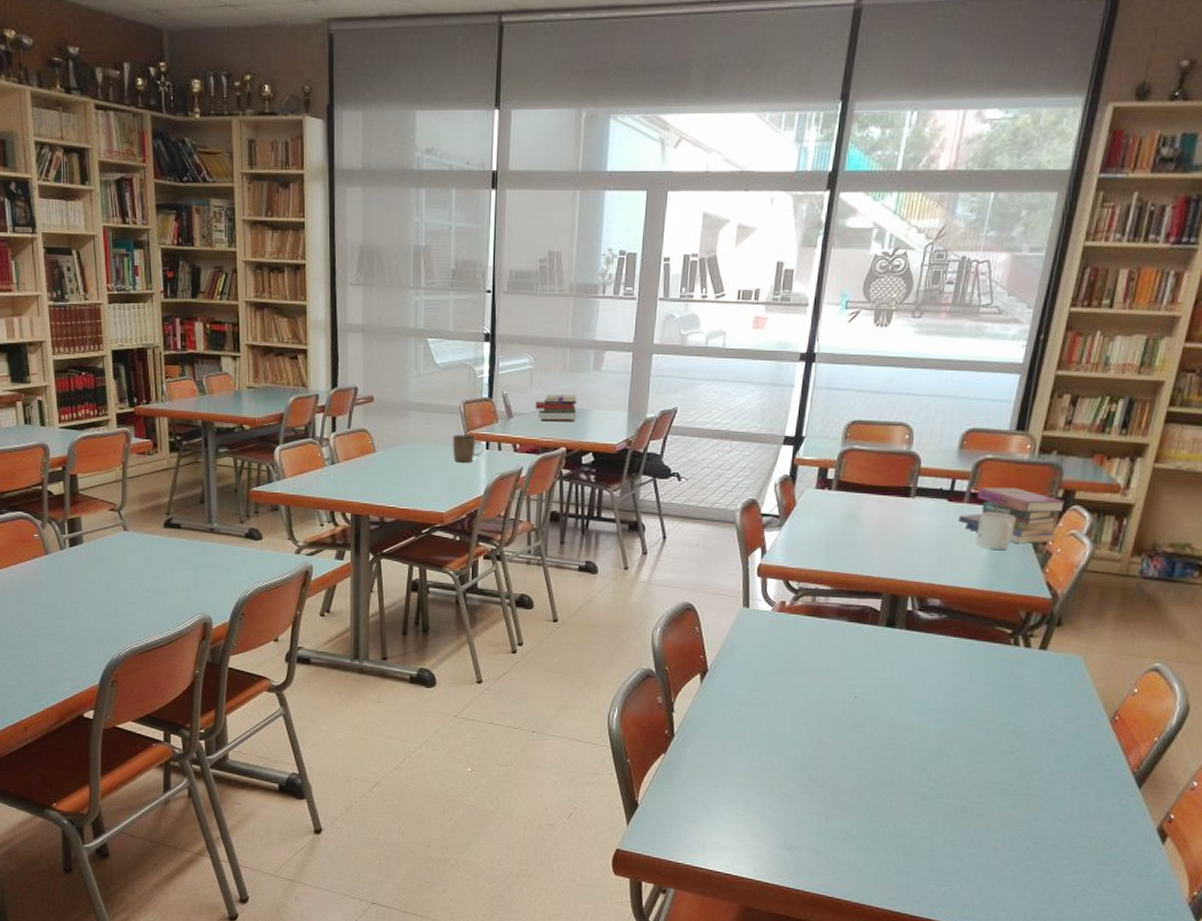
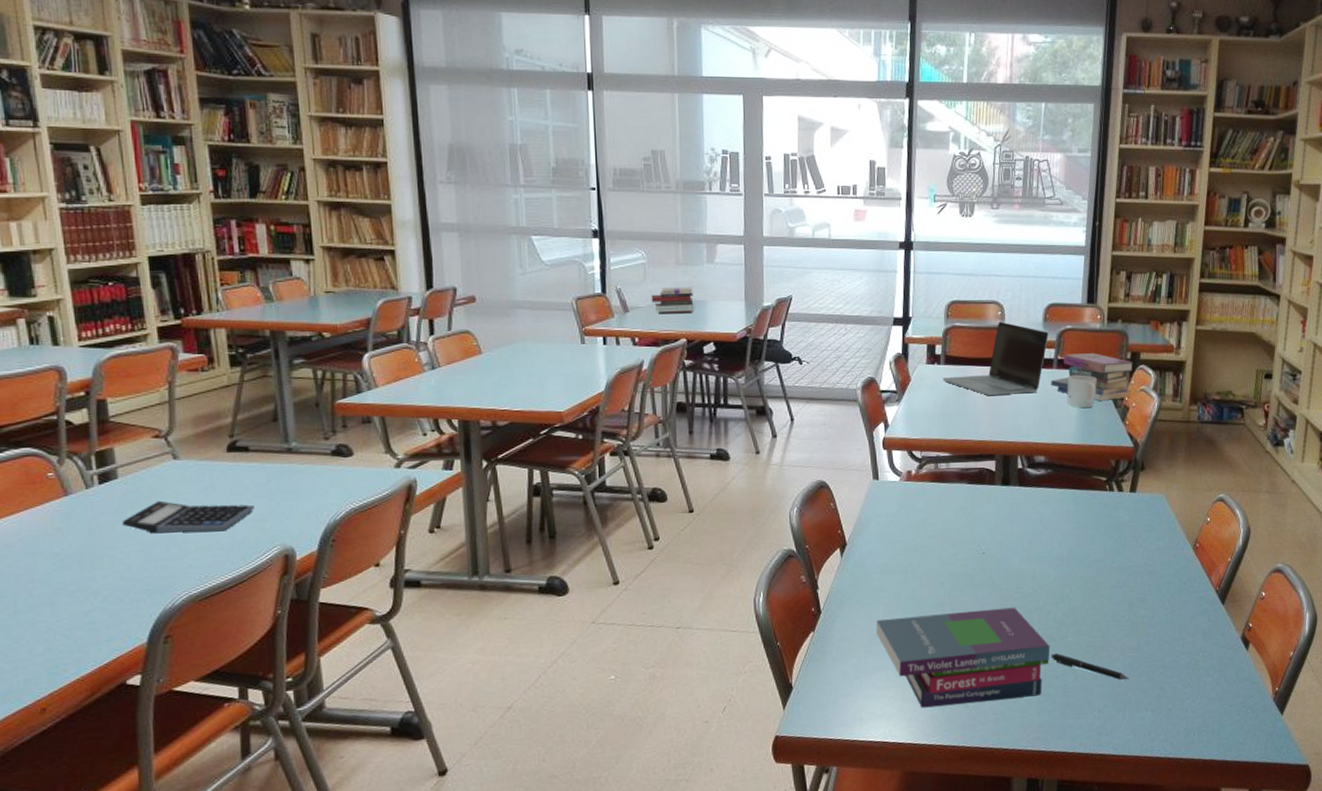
calculator: none [84,565,183,597] -> present [121,500,254,534]
mug: present [452,434,483,463] -> none [566,331,601,359]
books: none [728,751,920,855] -> present [875,607,1050,708]
laptop: none [832,446,963,529] -> present [942,321,1049,396]
pen: none [918,813,1009,854] -> present [1051,653,1129,681]

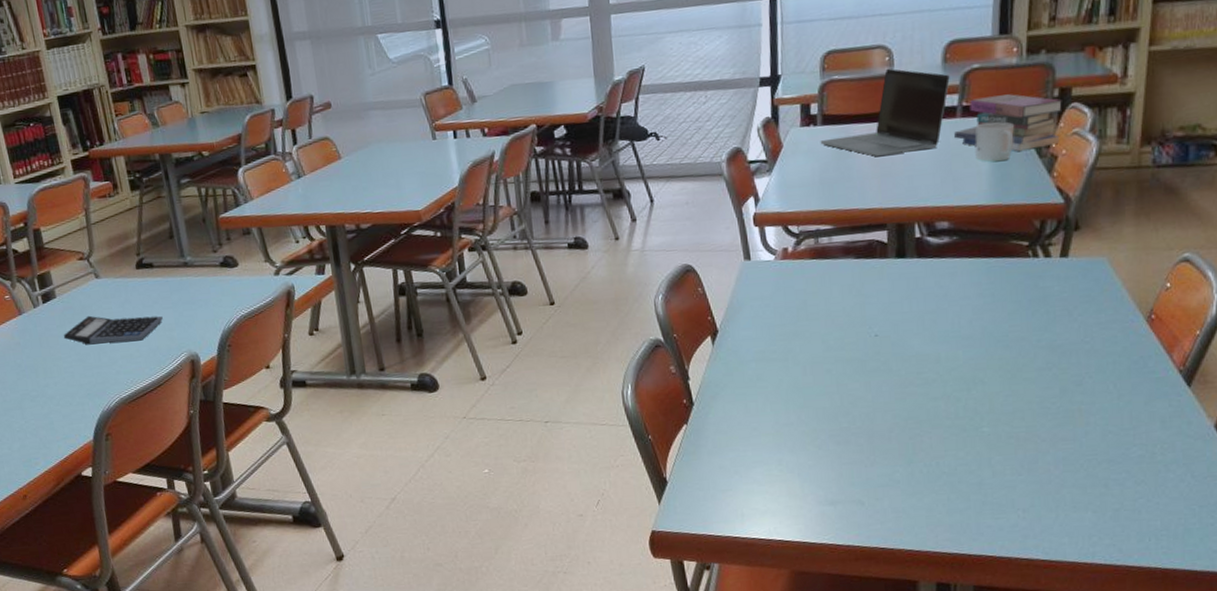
books: present [651,287,695,314] -> none [497,68,543,101]
books: present [875,607,1050,708] -> none [754,394,961,505]
pen: present [1051,653,1129,681] -> none [962,445,1063,477]

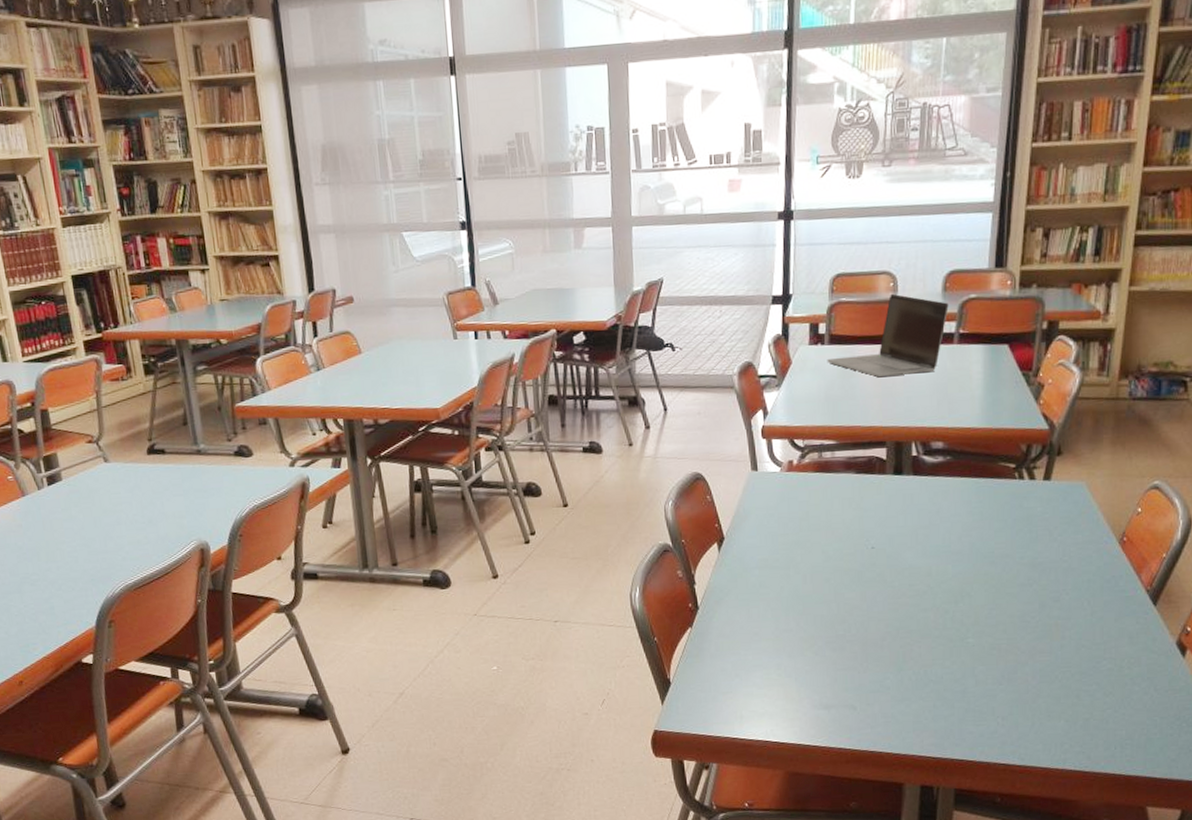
calculator: present [63,315,163,345] -> none [68,500,173,529]
books: present [954,94,1062,152] -> none [951,324,1050,379]
mug: present [975,121,1015,162] -> none [969,349,1007,388]

